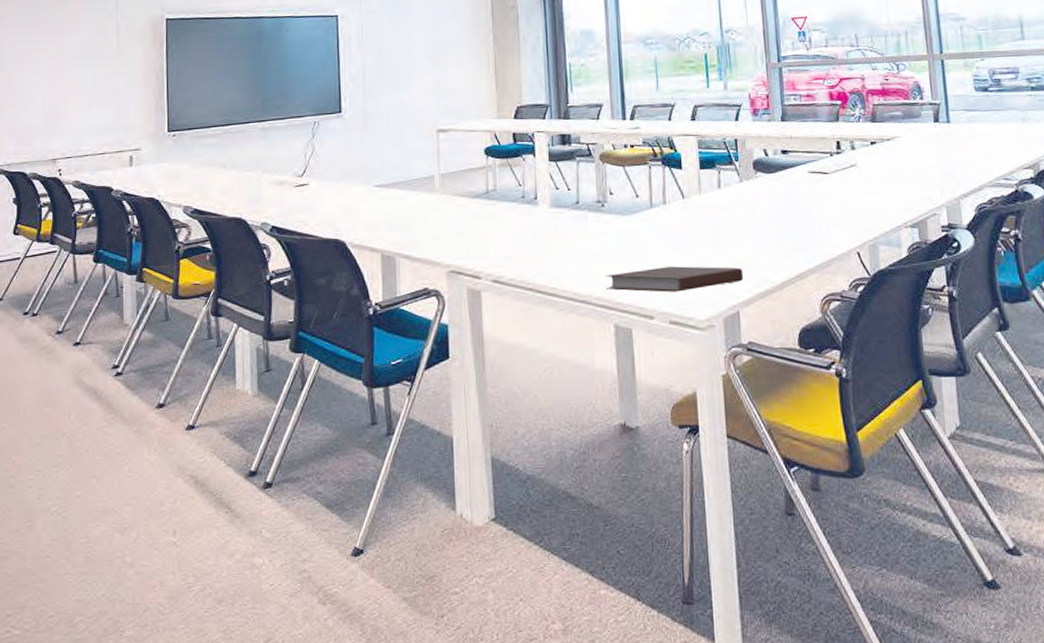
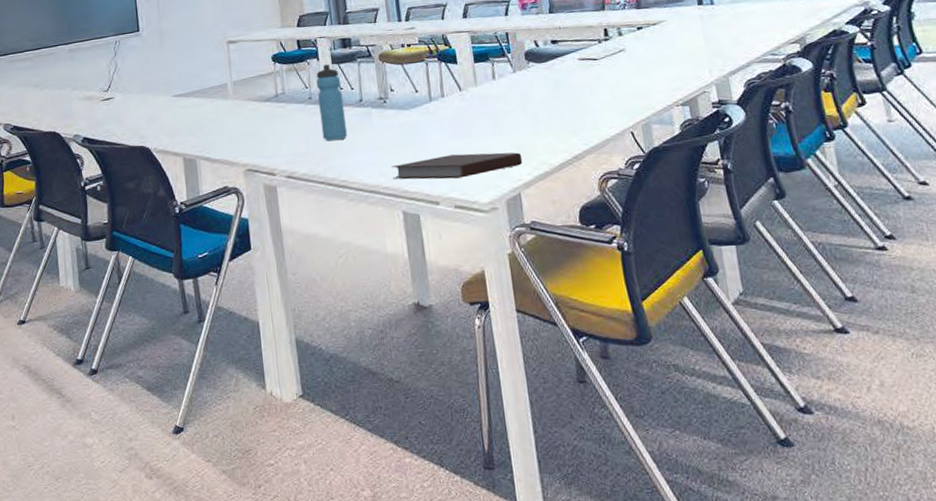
water bottle: none [531,162,560,244] -> present [316,64,347,141]

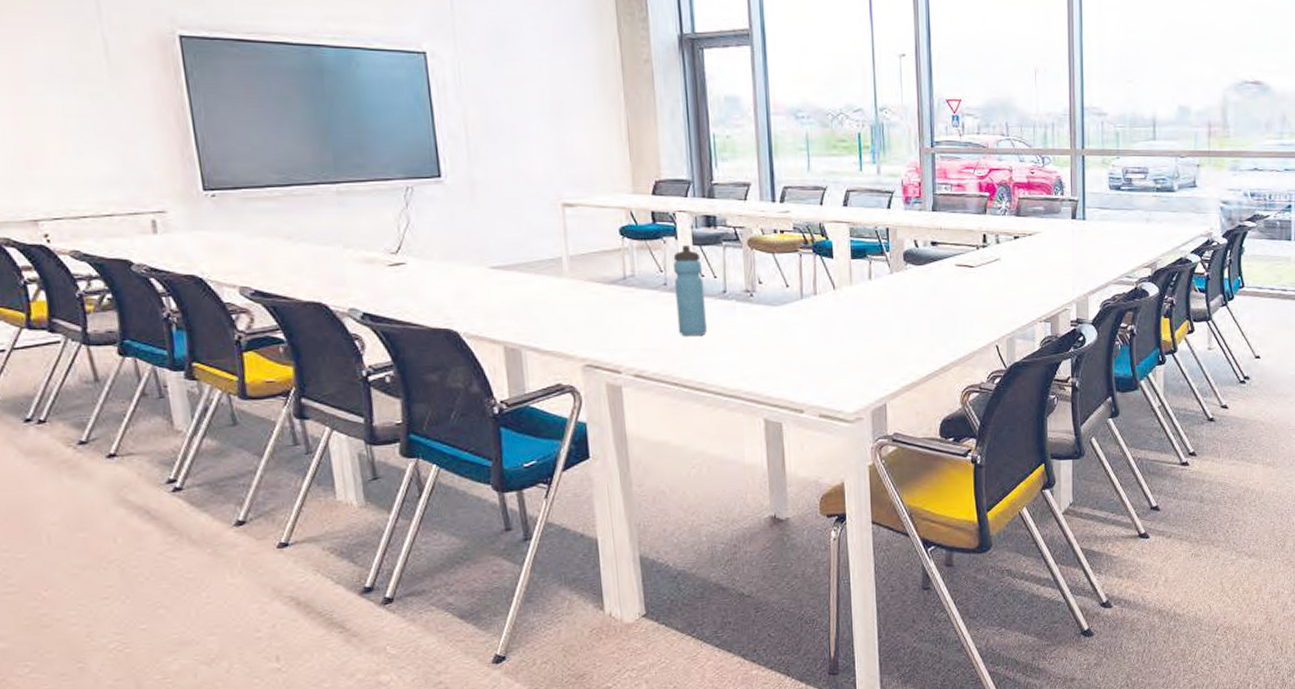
notebook: present [392,152,523,180] -> none [755,359,891,386]

